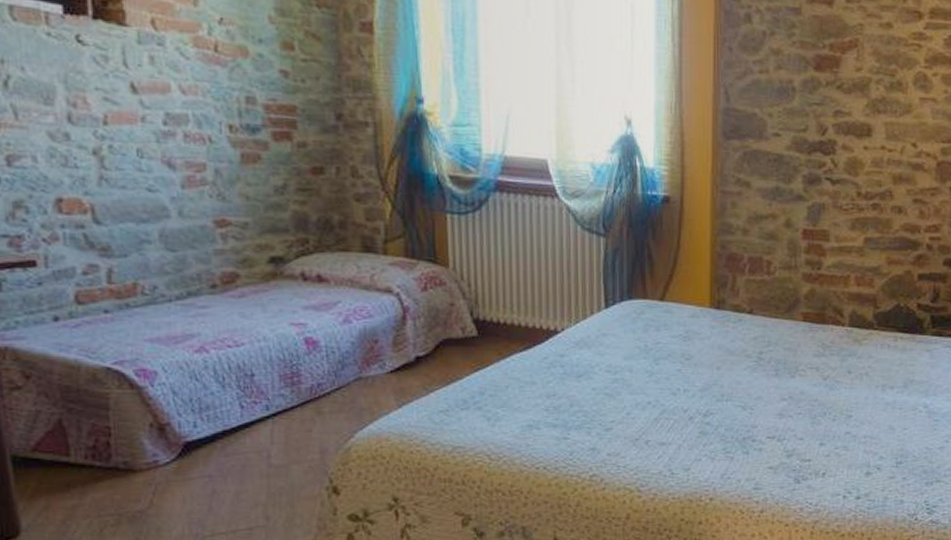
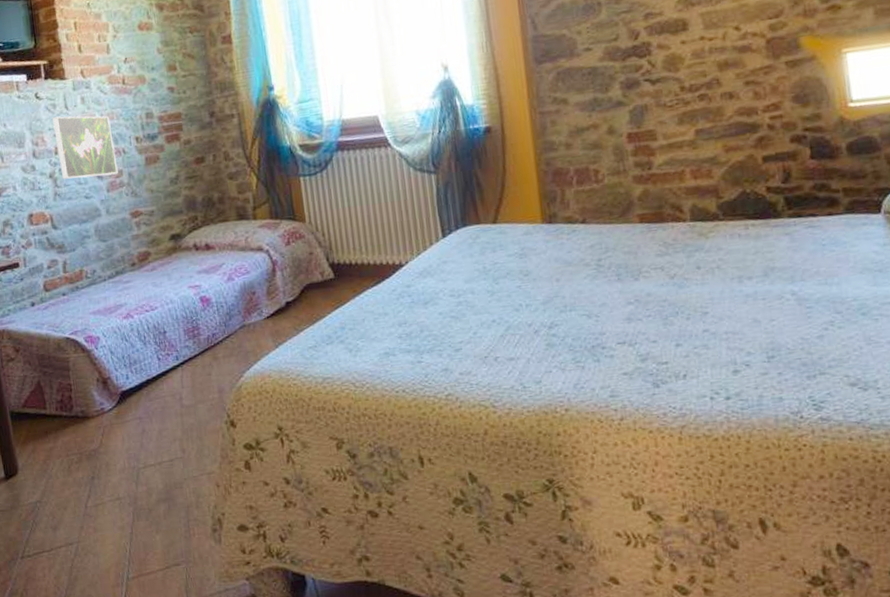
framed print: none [102,74,200,168] -> present [52,115,118,179]

